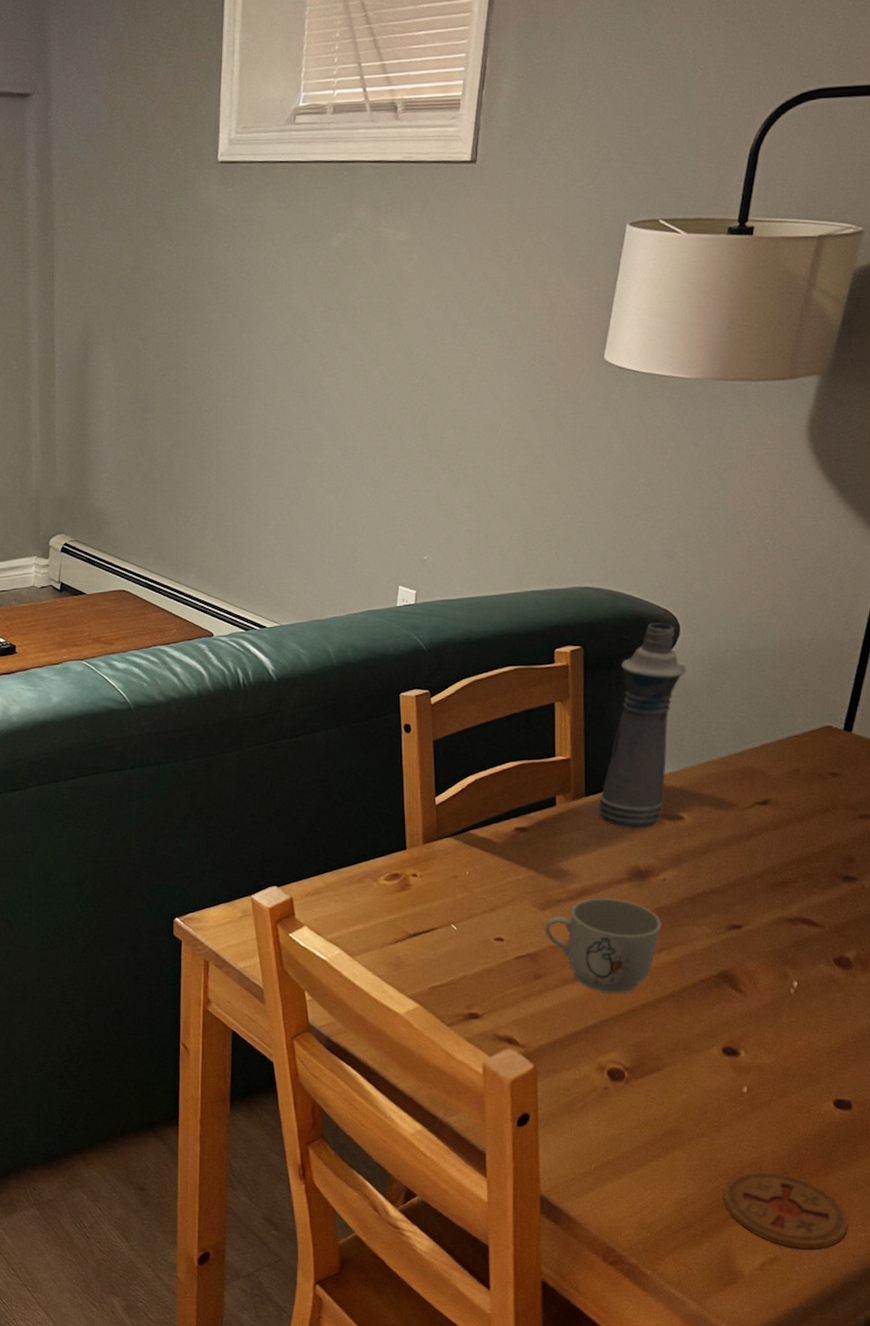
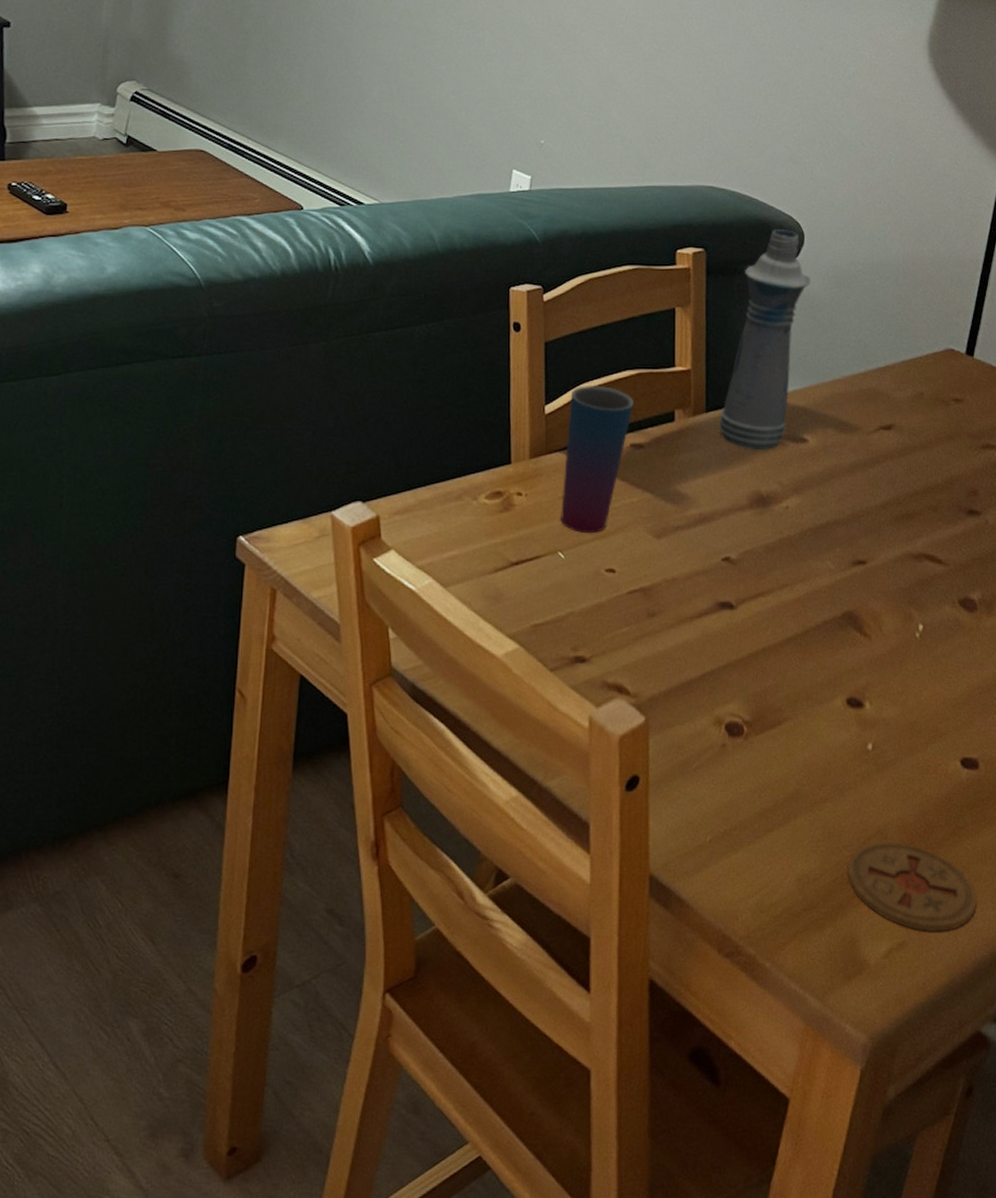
cup: none [452,776,517,908] -> present [559,384,634,534]
mug: present [544,898,661,994] -> none [660,527,784,636]

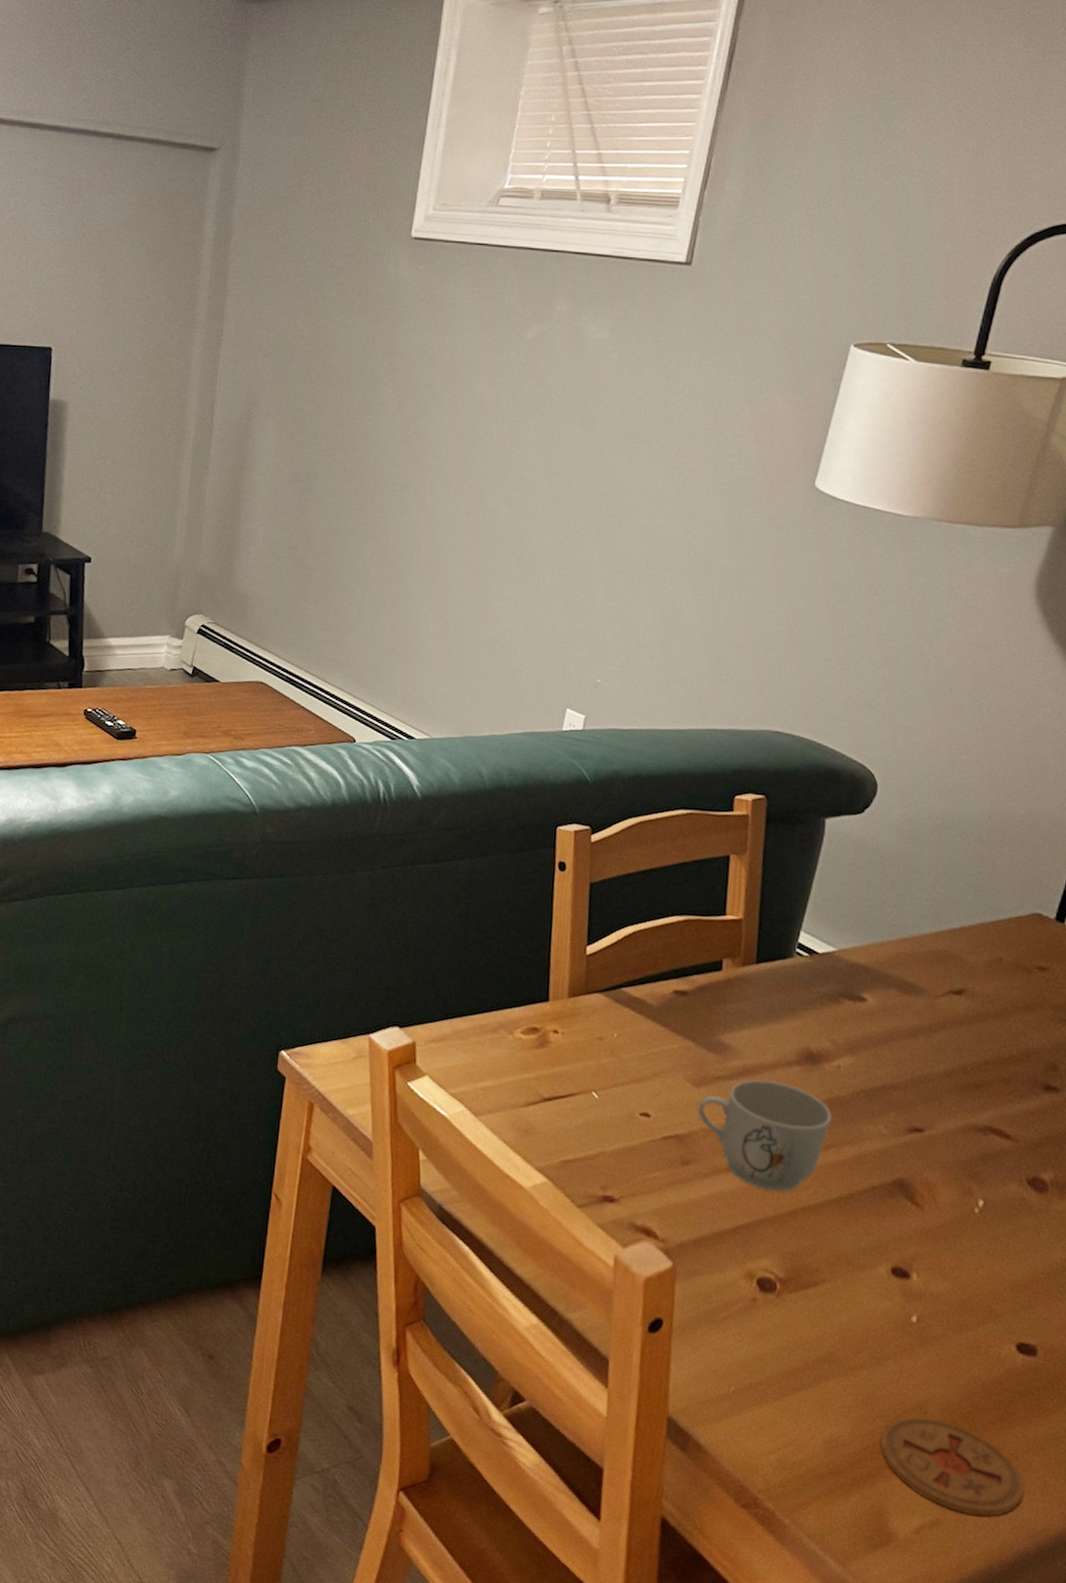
cup: present [559,384,634,534] -> none [595,928,680,1077]
mug: none [660,527,784,636] -> present [697,1079,832,1192]
bottle: present [719,228,812,451] -> none [769,777,882,1006]

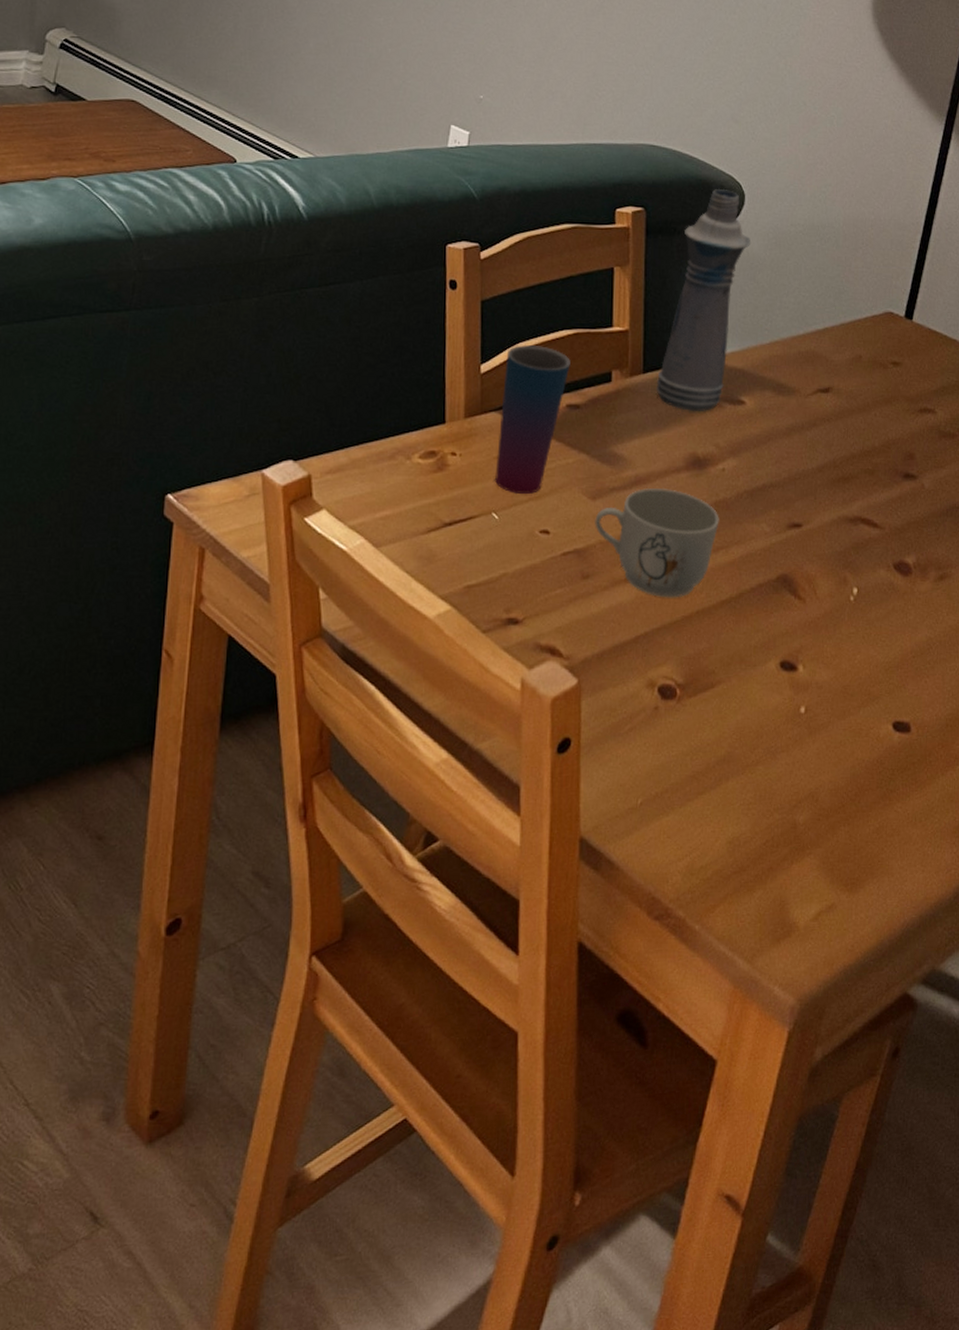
cup: none [595,928,680,1077] -> present [494,344,570,495]
bottle: none [769,777,882,1006] -> present [656,188,752,412]
coaster: present [880,1416,1024,1517] -> none [778,804,906,895]

